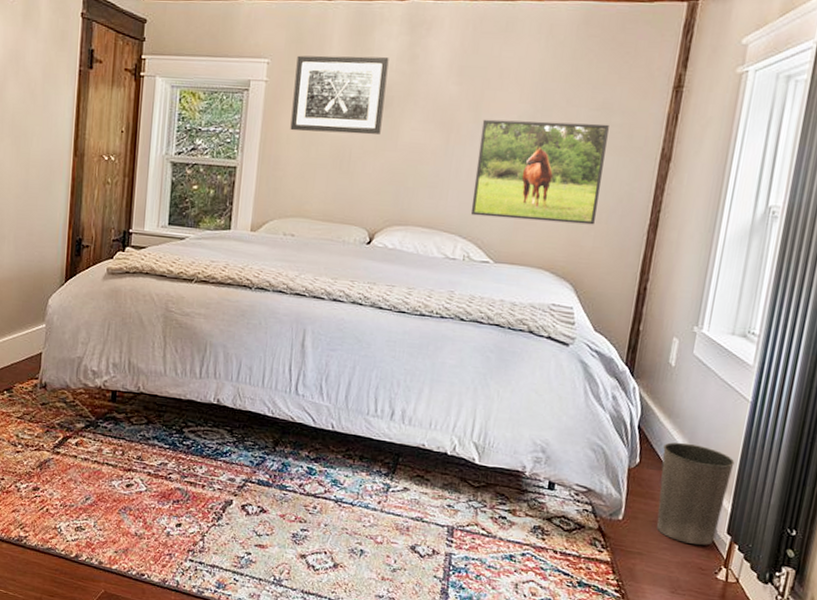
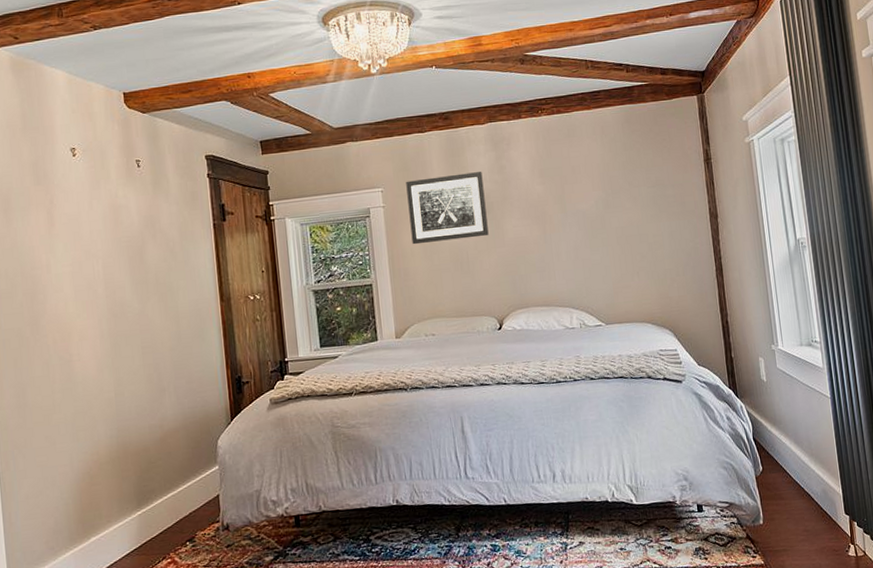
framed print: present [470,119,609,225] -> none [568,196,675,289]
waste basket: present [656,442,735,545] -> none [777,443,838,531]

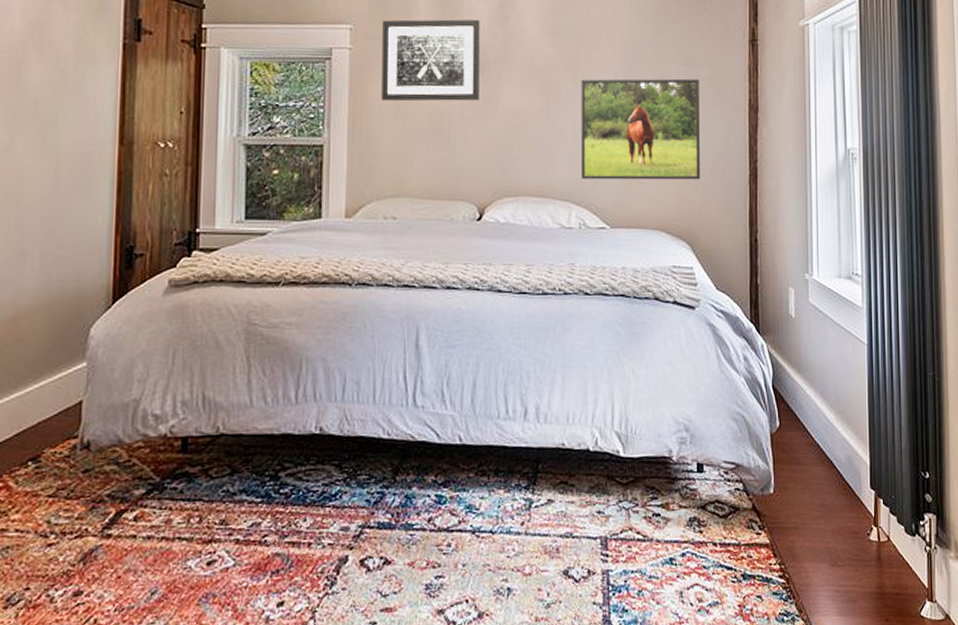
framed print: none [568,196,675,289] -> present [580,78,700,180]

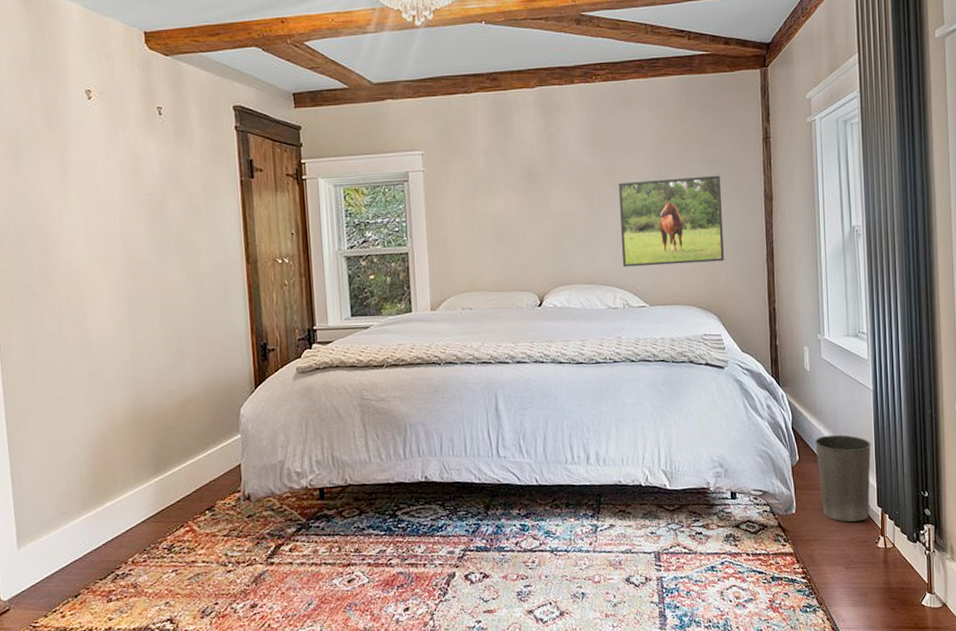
wall art: present [381,19,480,102] -> none [448,139,533,213]
waste basket: none [799,396,864,507] -> present [815,434,871,522]

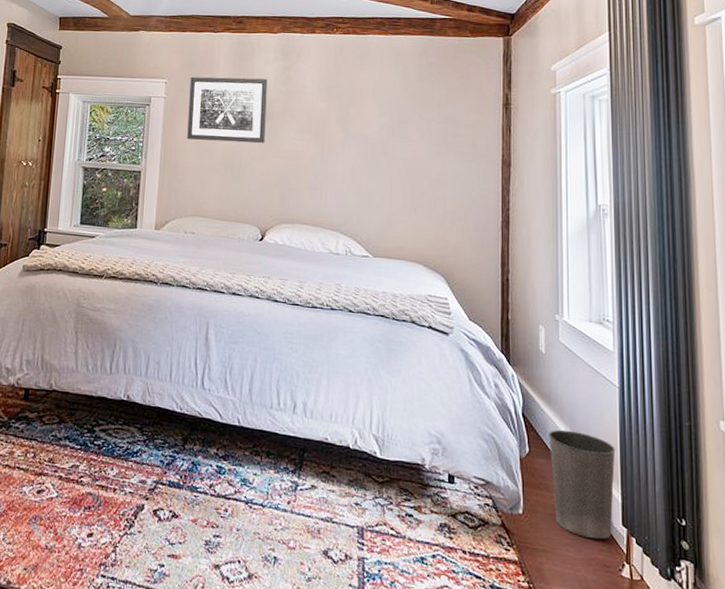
wall art: none [448,139,533,213] -> present [187,76,268,144]
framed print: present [618,175,724,267] -> none [348,130,456,222]

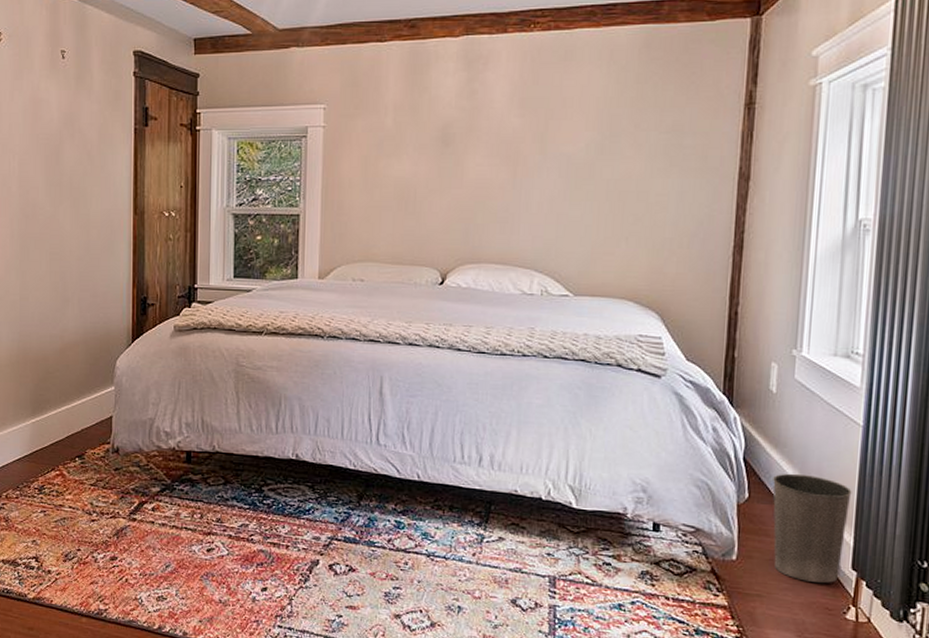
wall art: present [187,76,268,144] -> none [352,95,448,175]

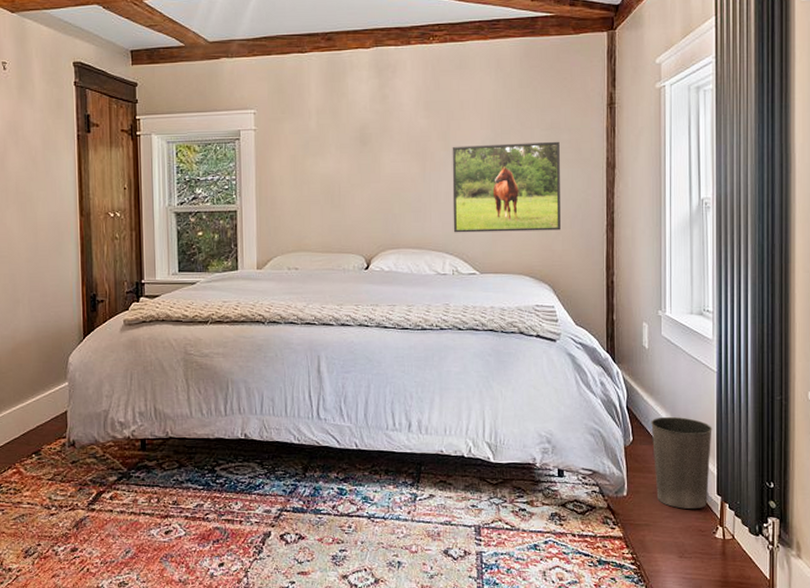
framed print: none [544,146,681,250] -> present [452,141,560,233]

